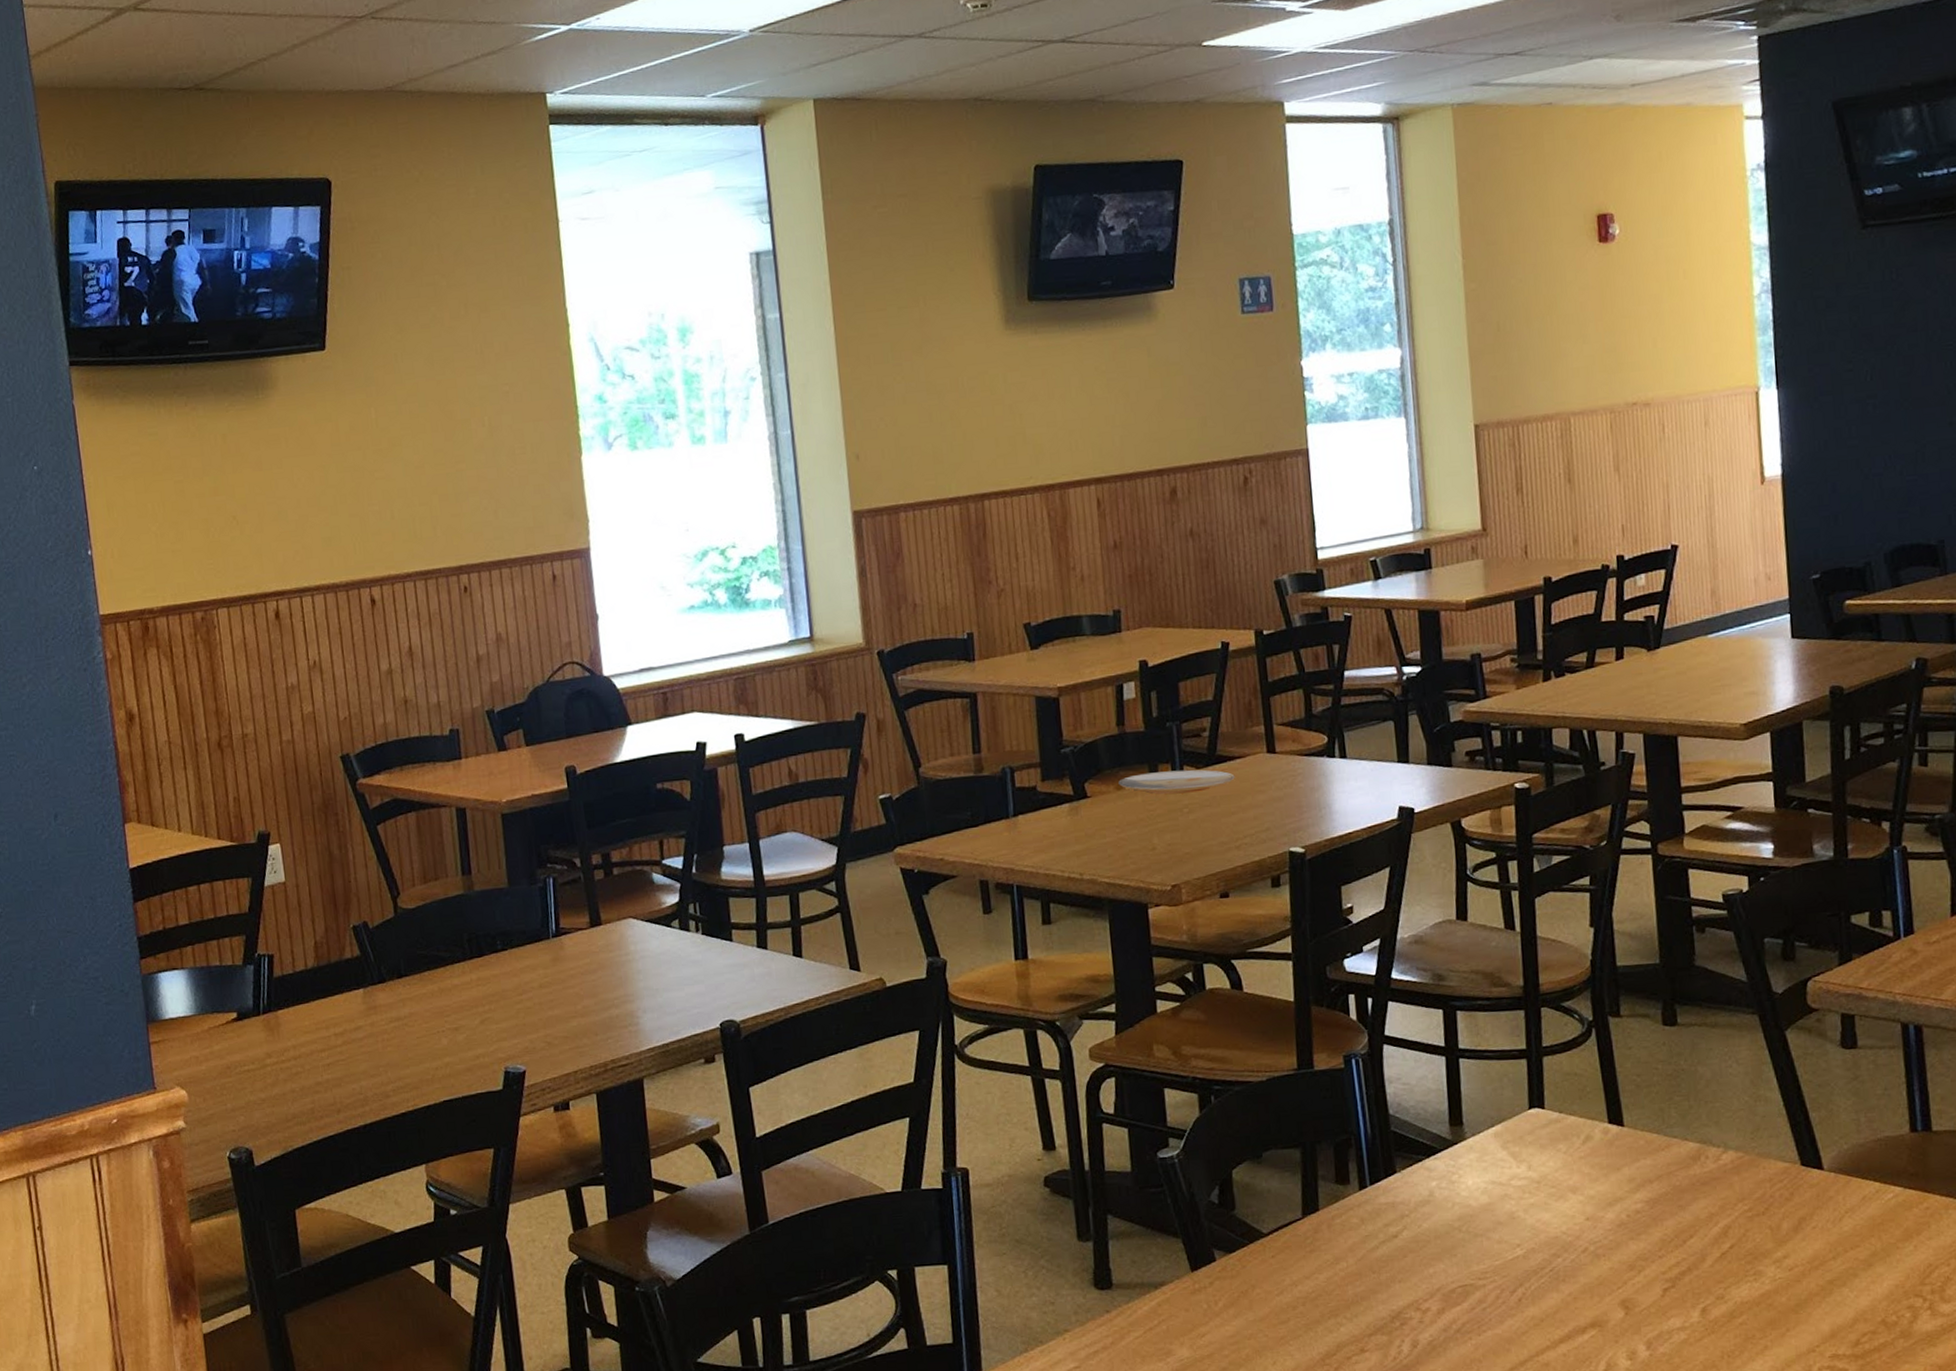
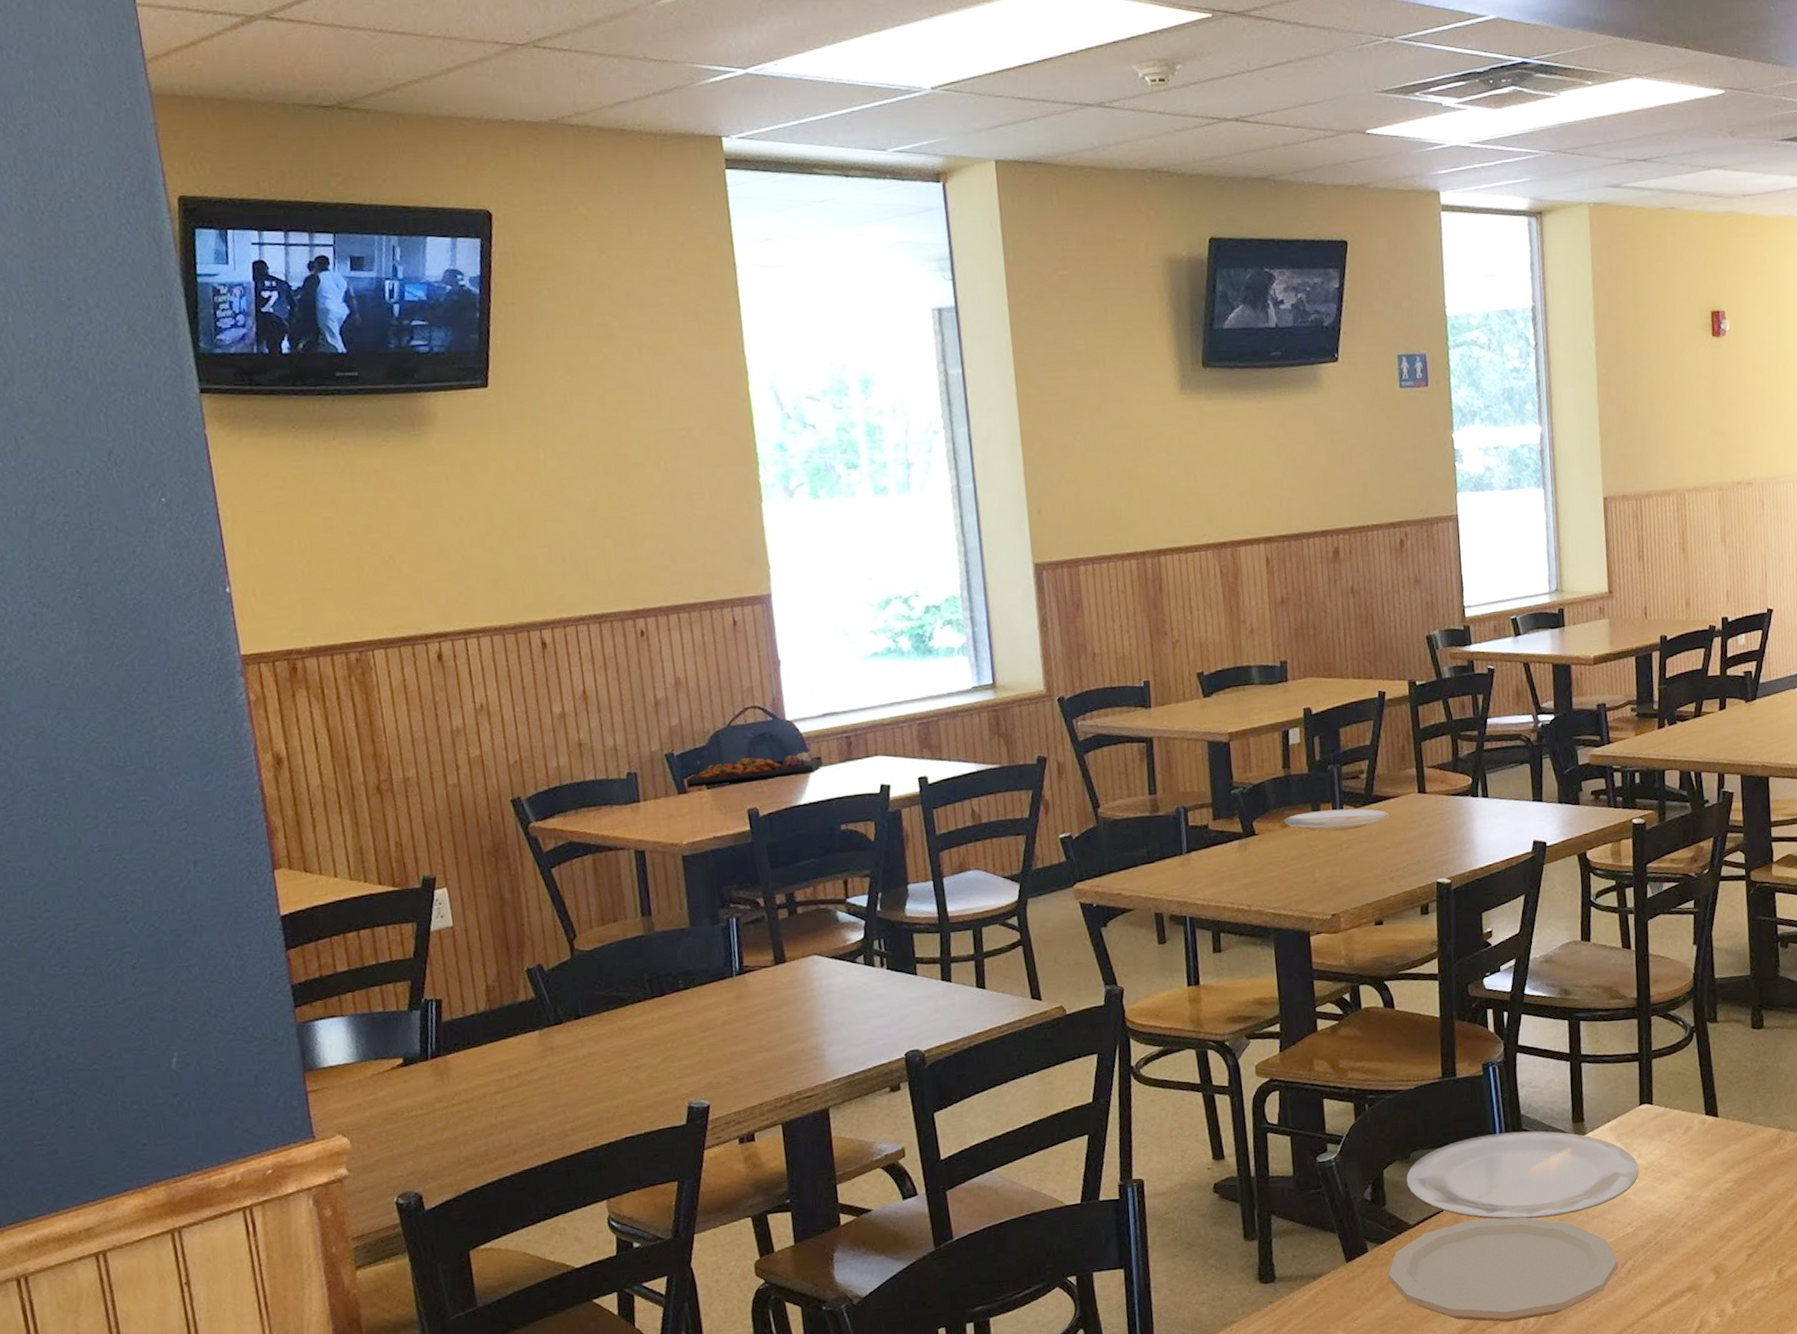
food tray: none [506,706,640,746] -> present [686,750,824,789]
tray: none [1239,1230,1507,1350] -> present [1388,1216,1618,1322]
plate: none [1258,1133,1530,1234] -> present [1406,1131,1639,1220]

